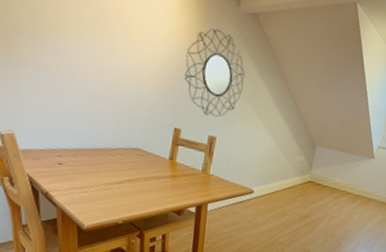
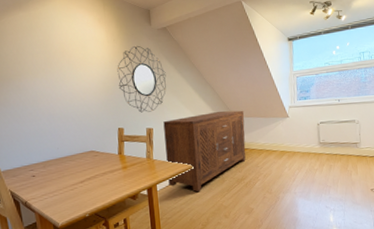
sideboard: none [222,131,327,222] -> present [163,110,246,192]

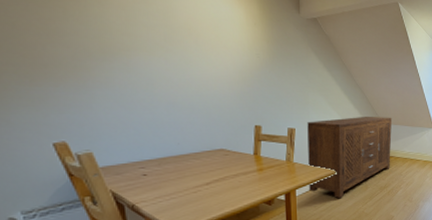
home mirror: present [117,45,166,113] -> none [257,33,314,111]

